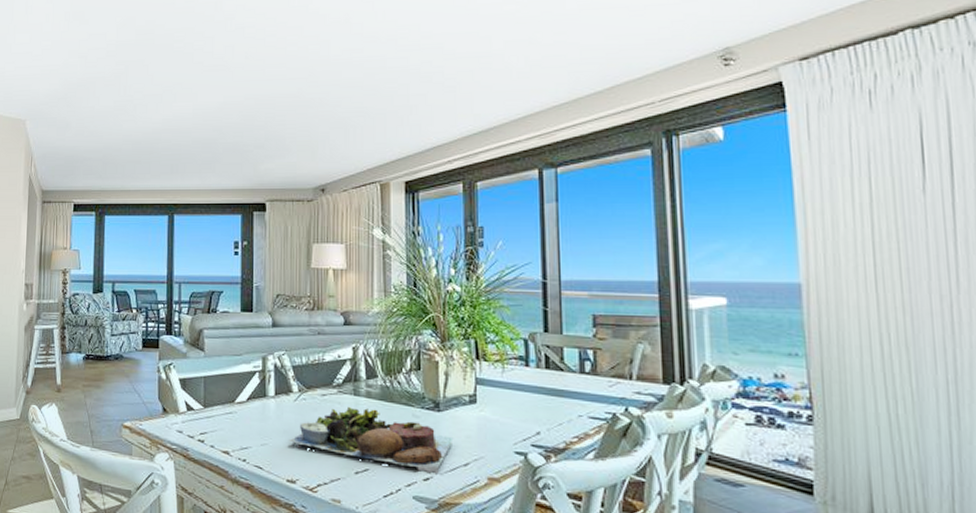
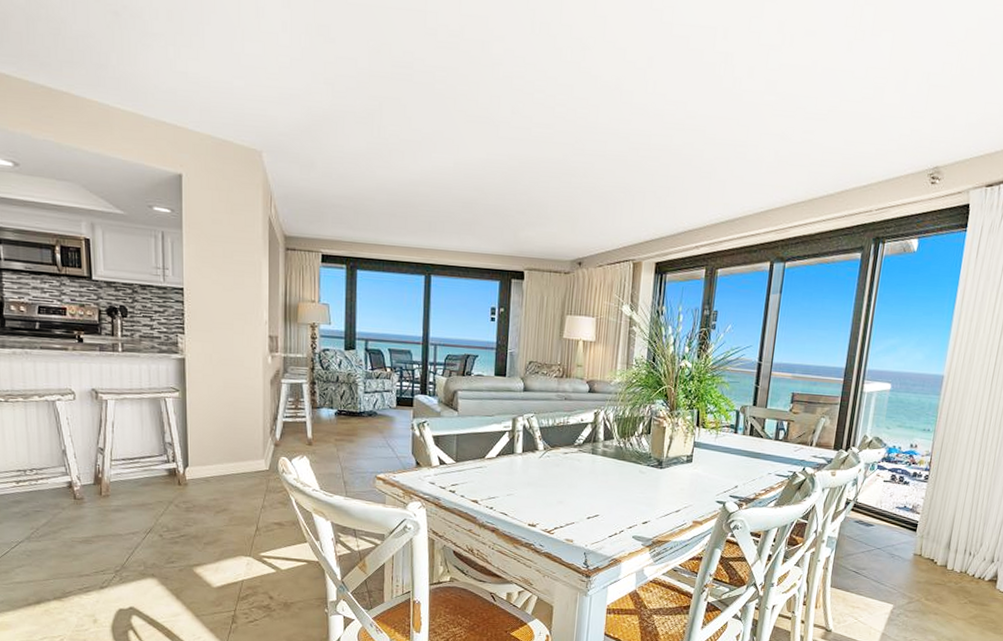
food platter: present [289,406,454,474] -> none [532,463,671,519]

